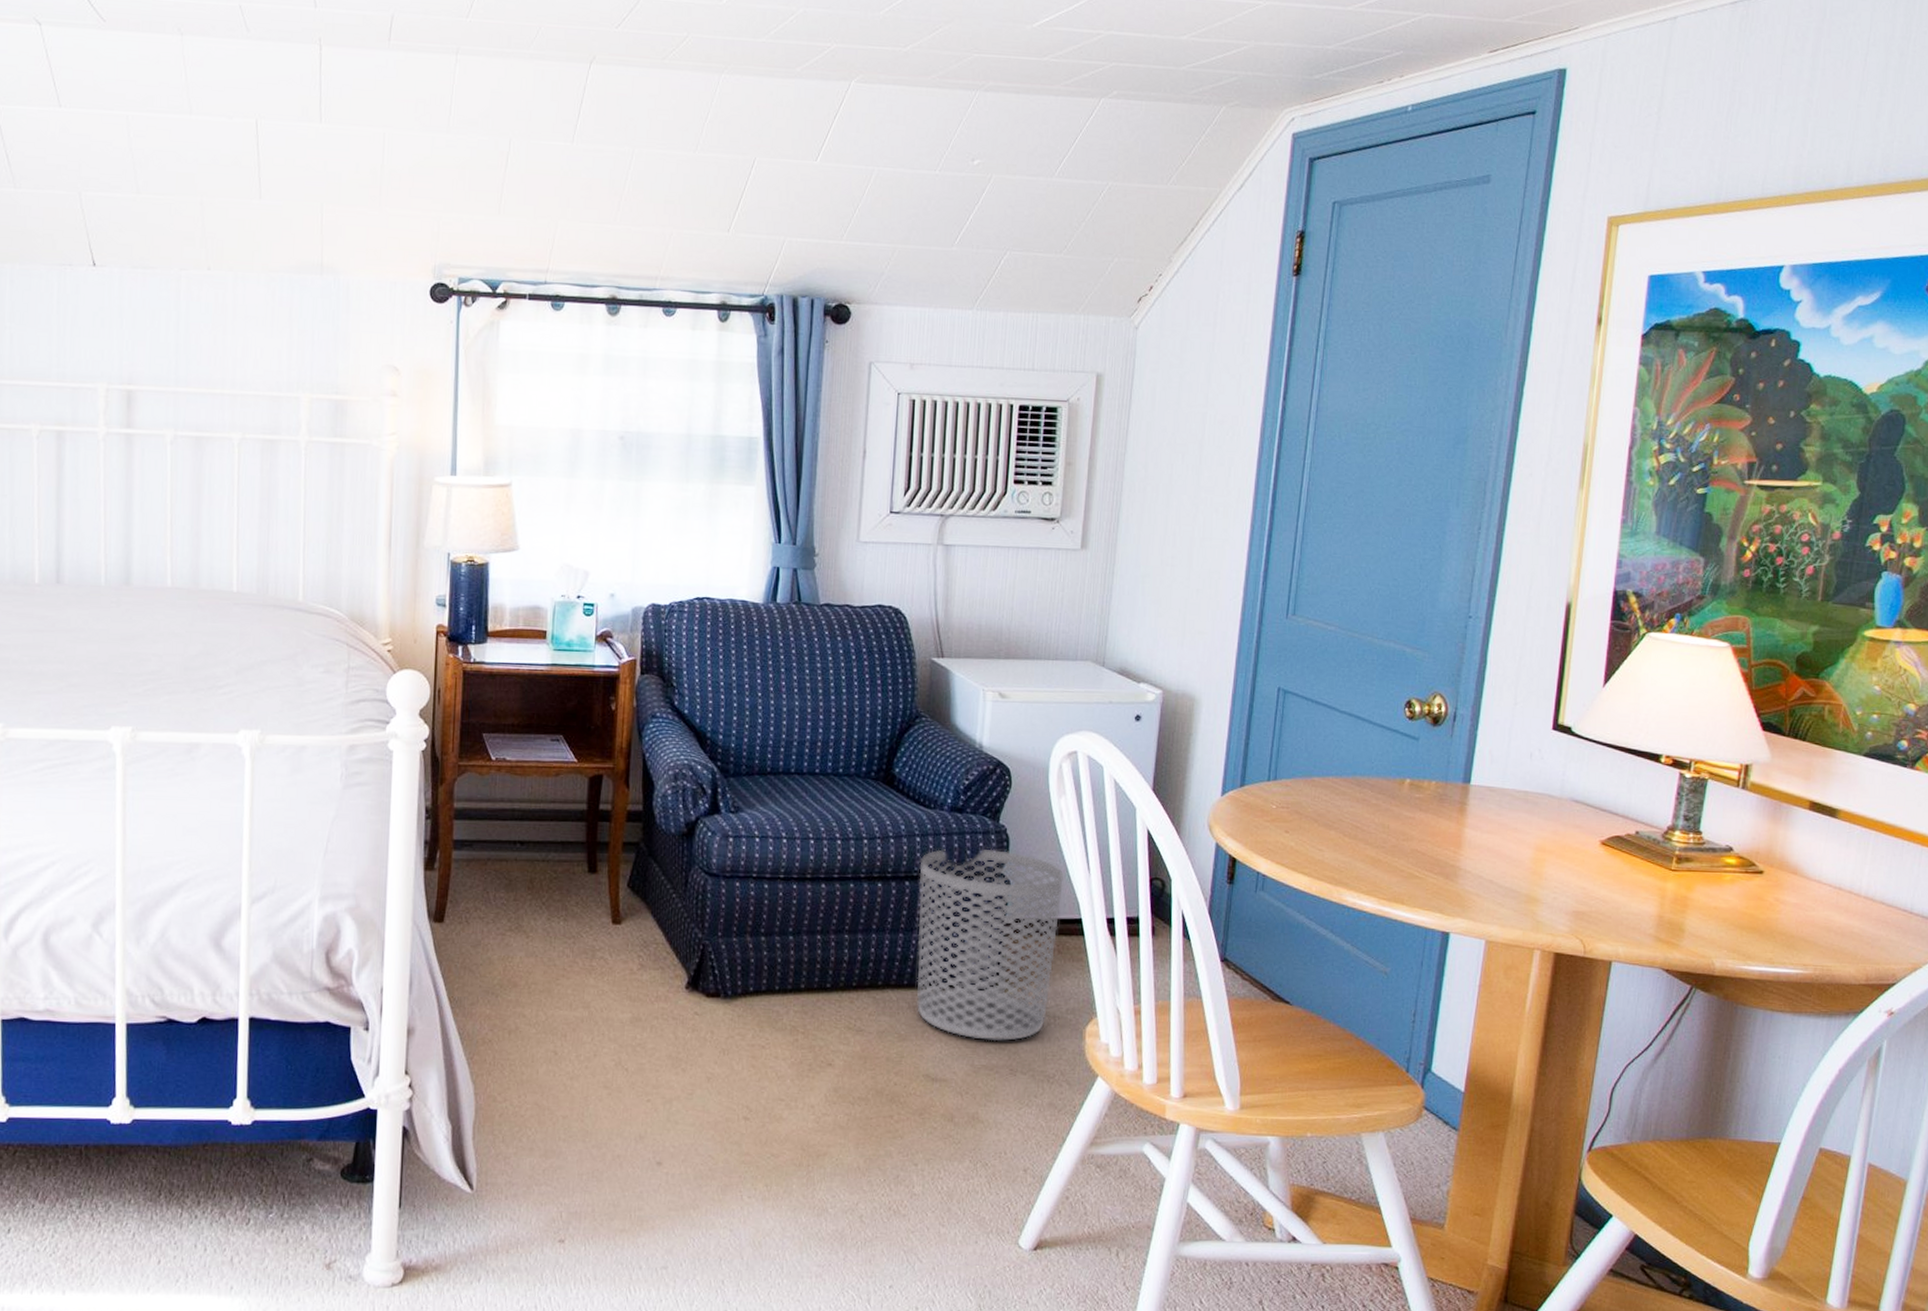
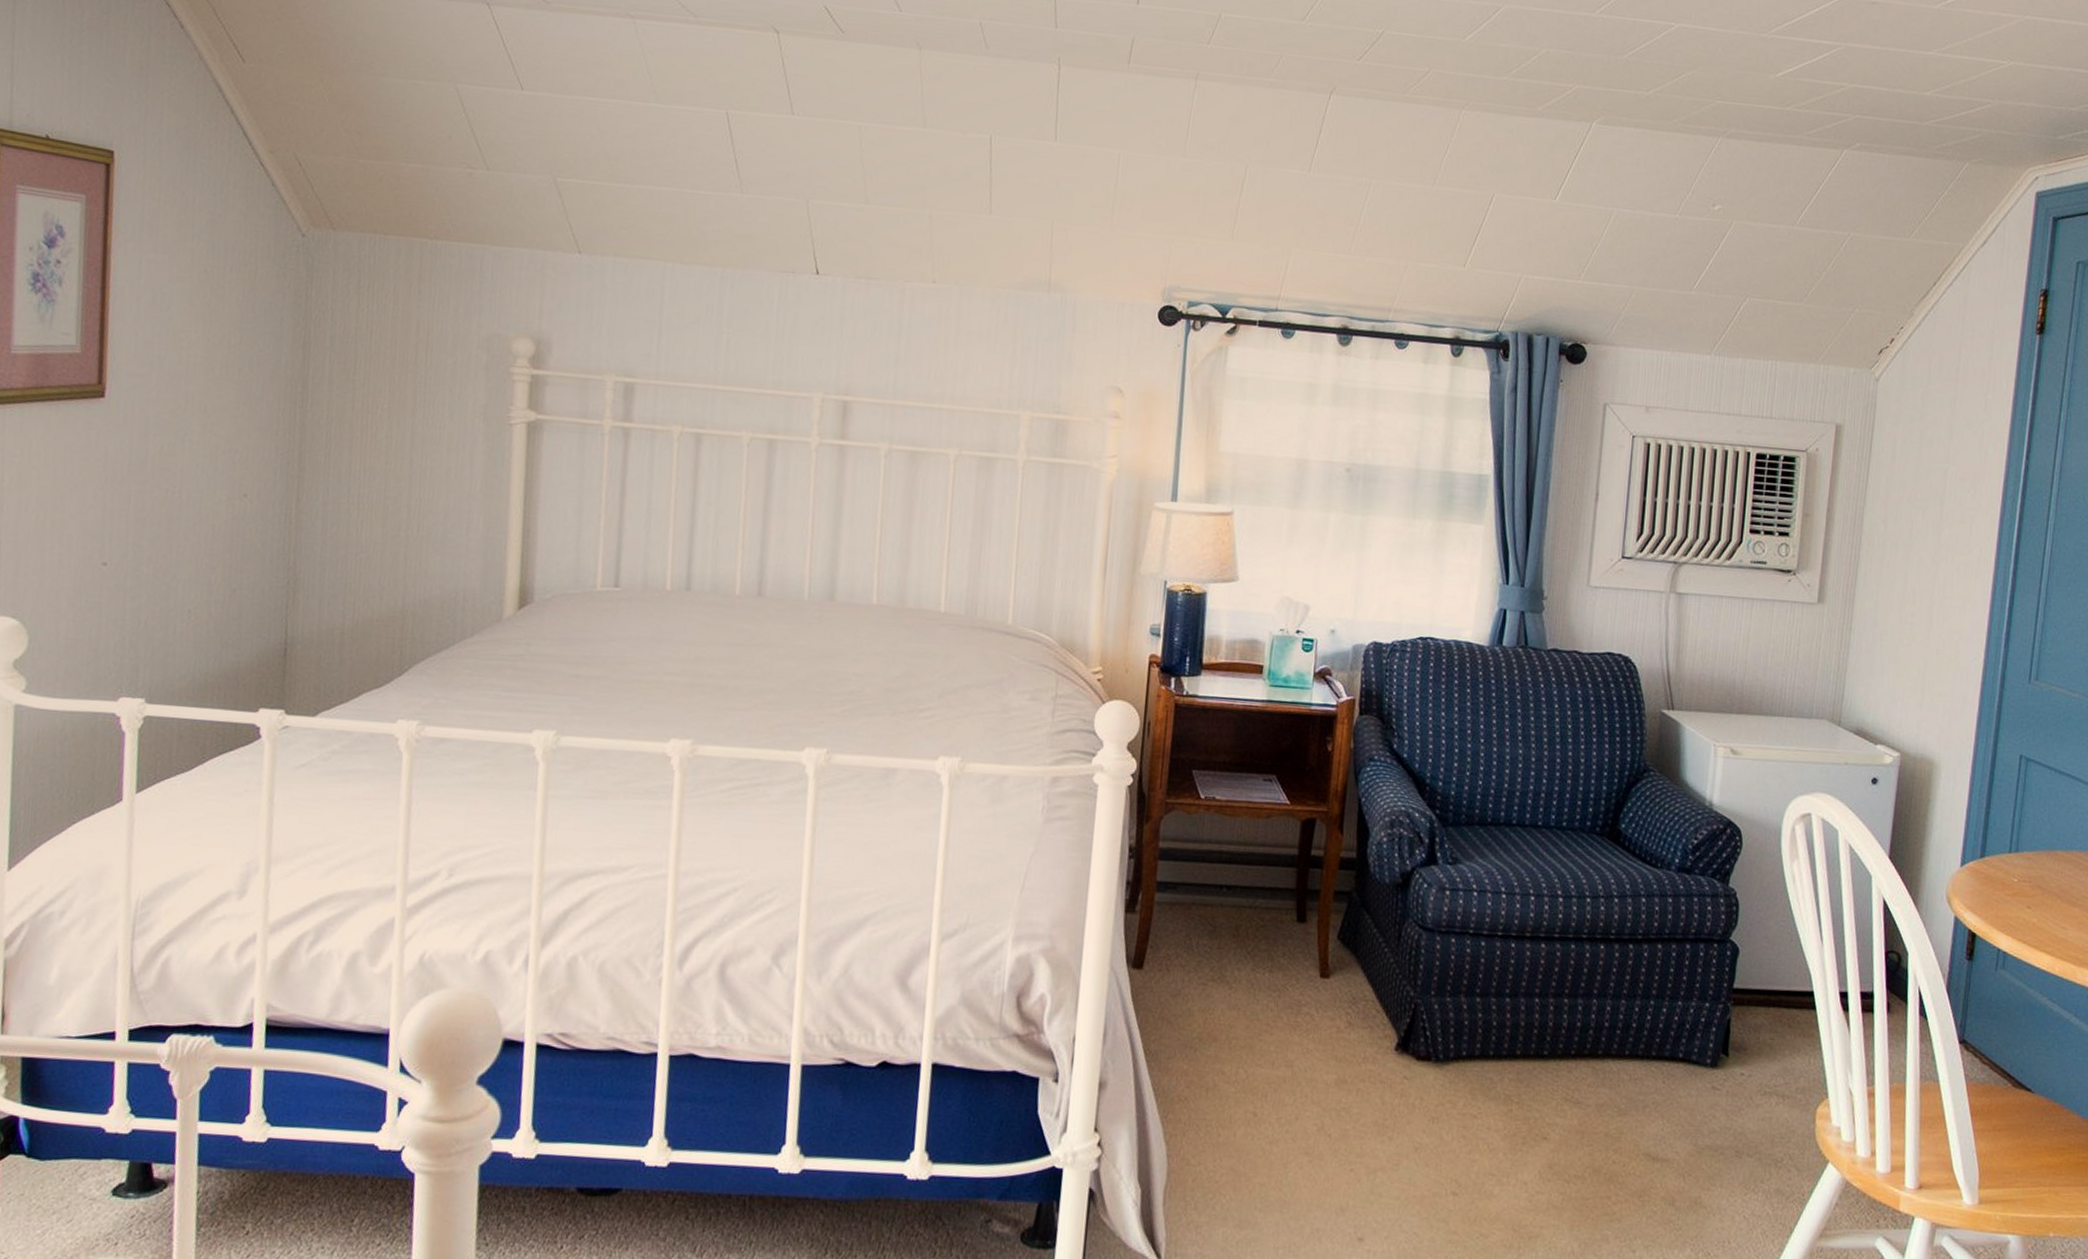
waste bin: present [917,849,1065,1041] -> none [1638,911,1796,1121]

